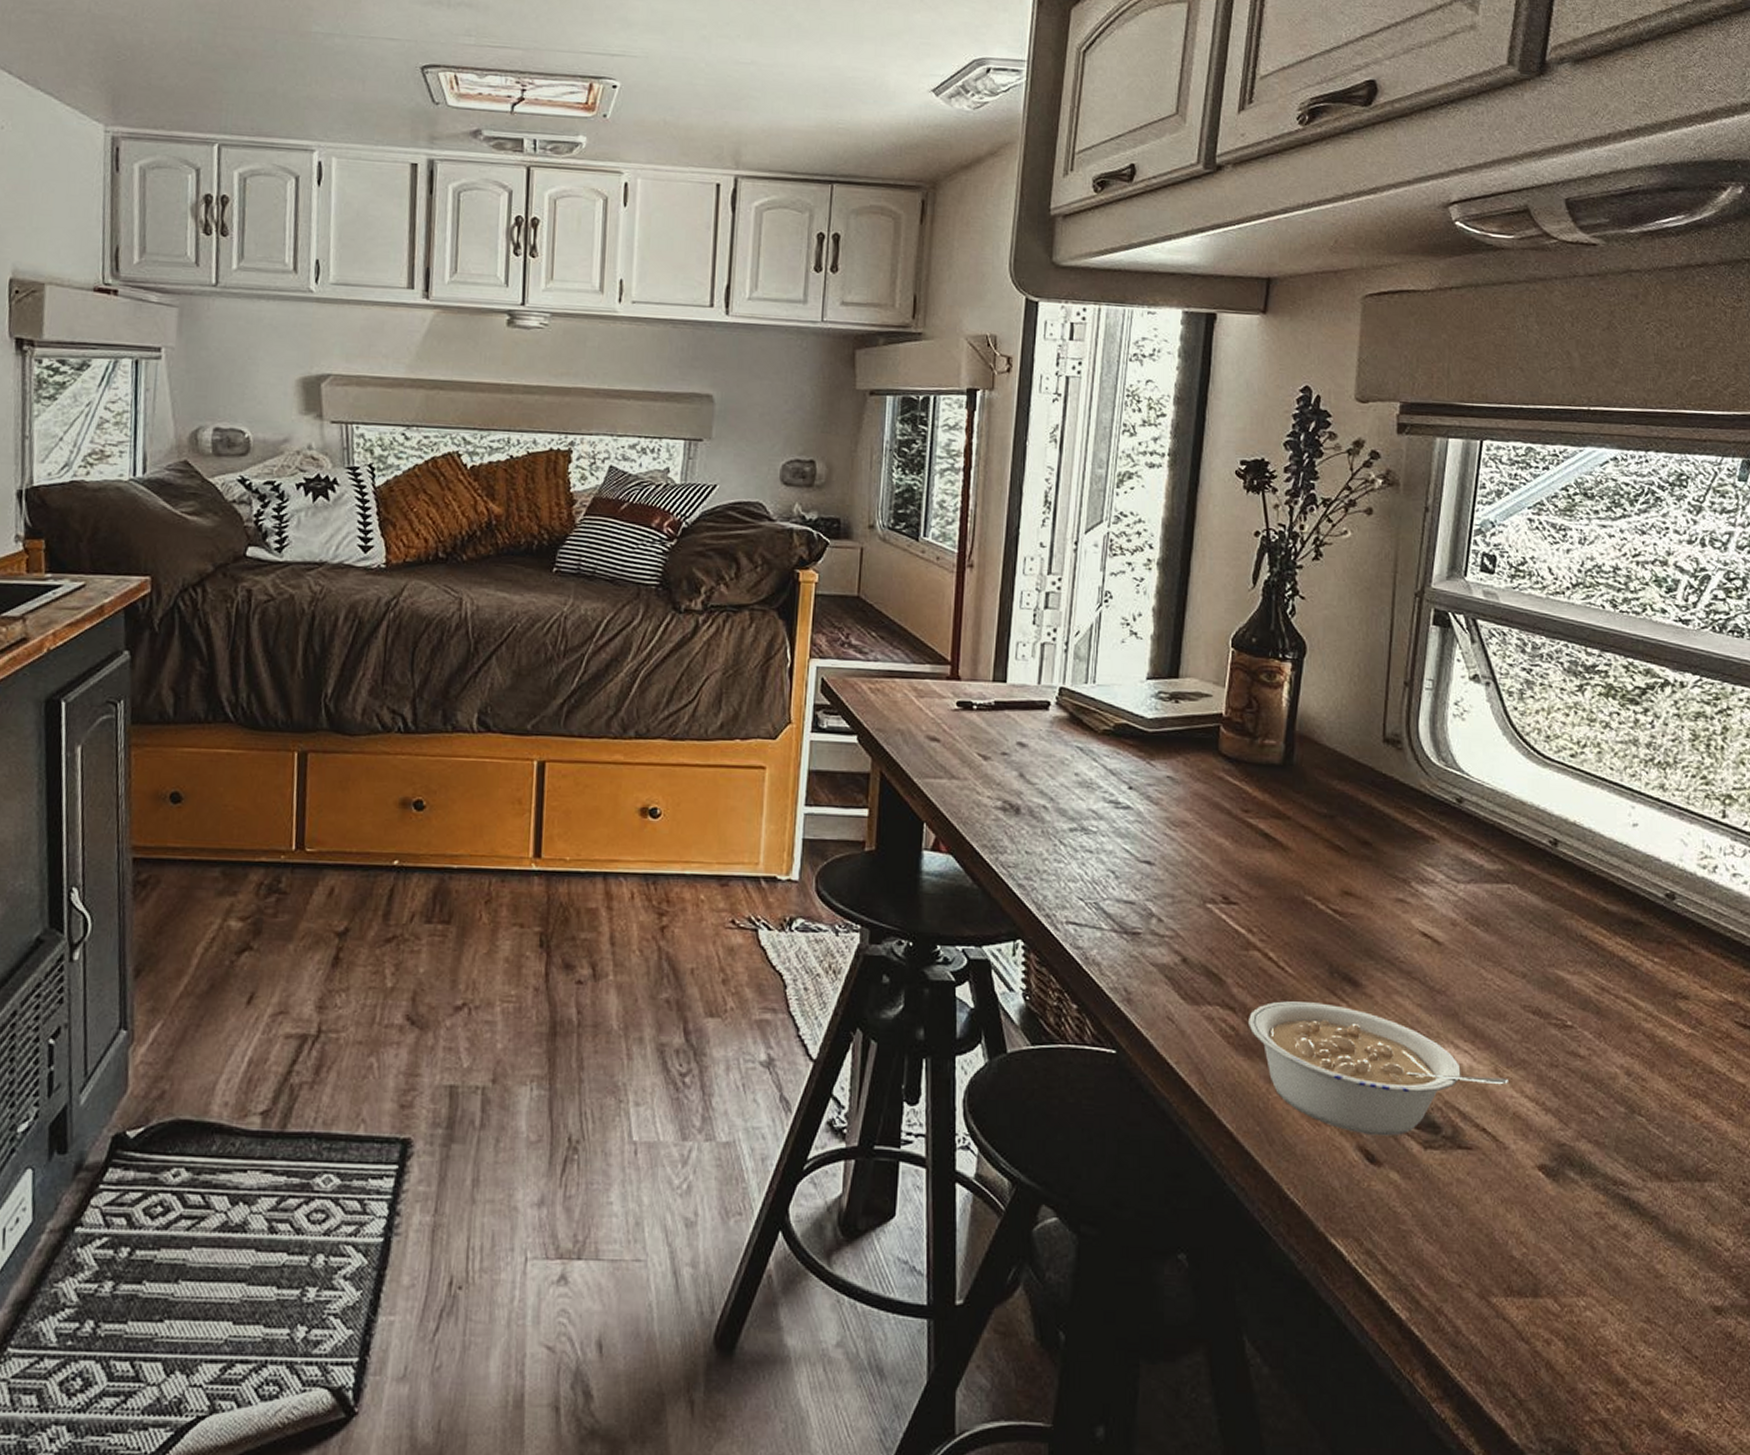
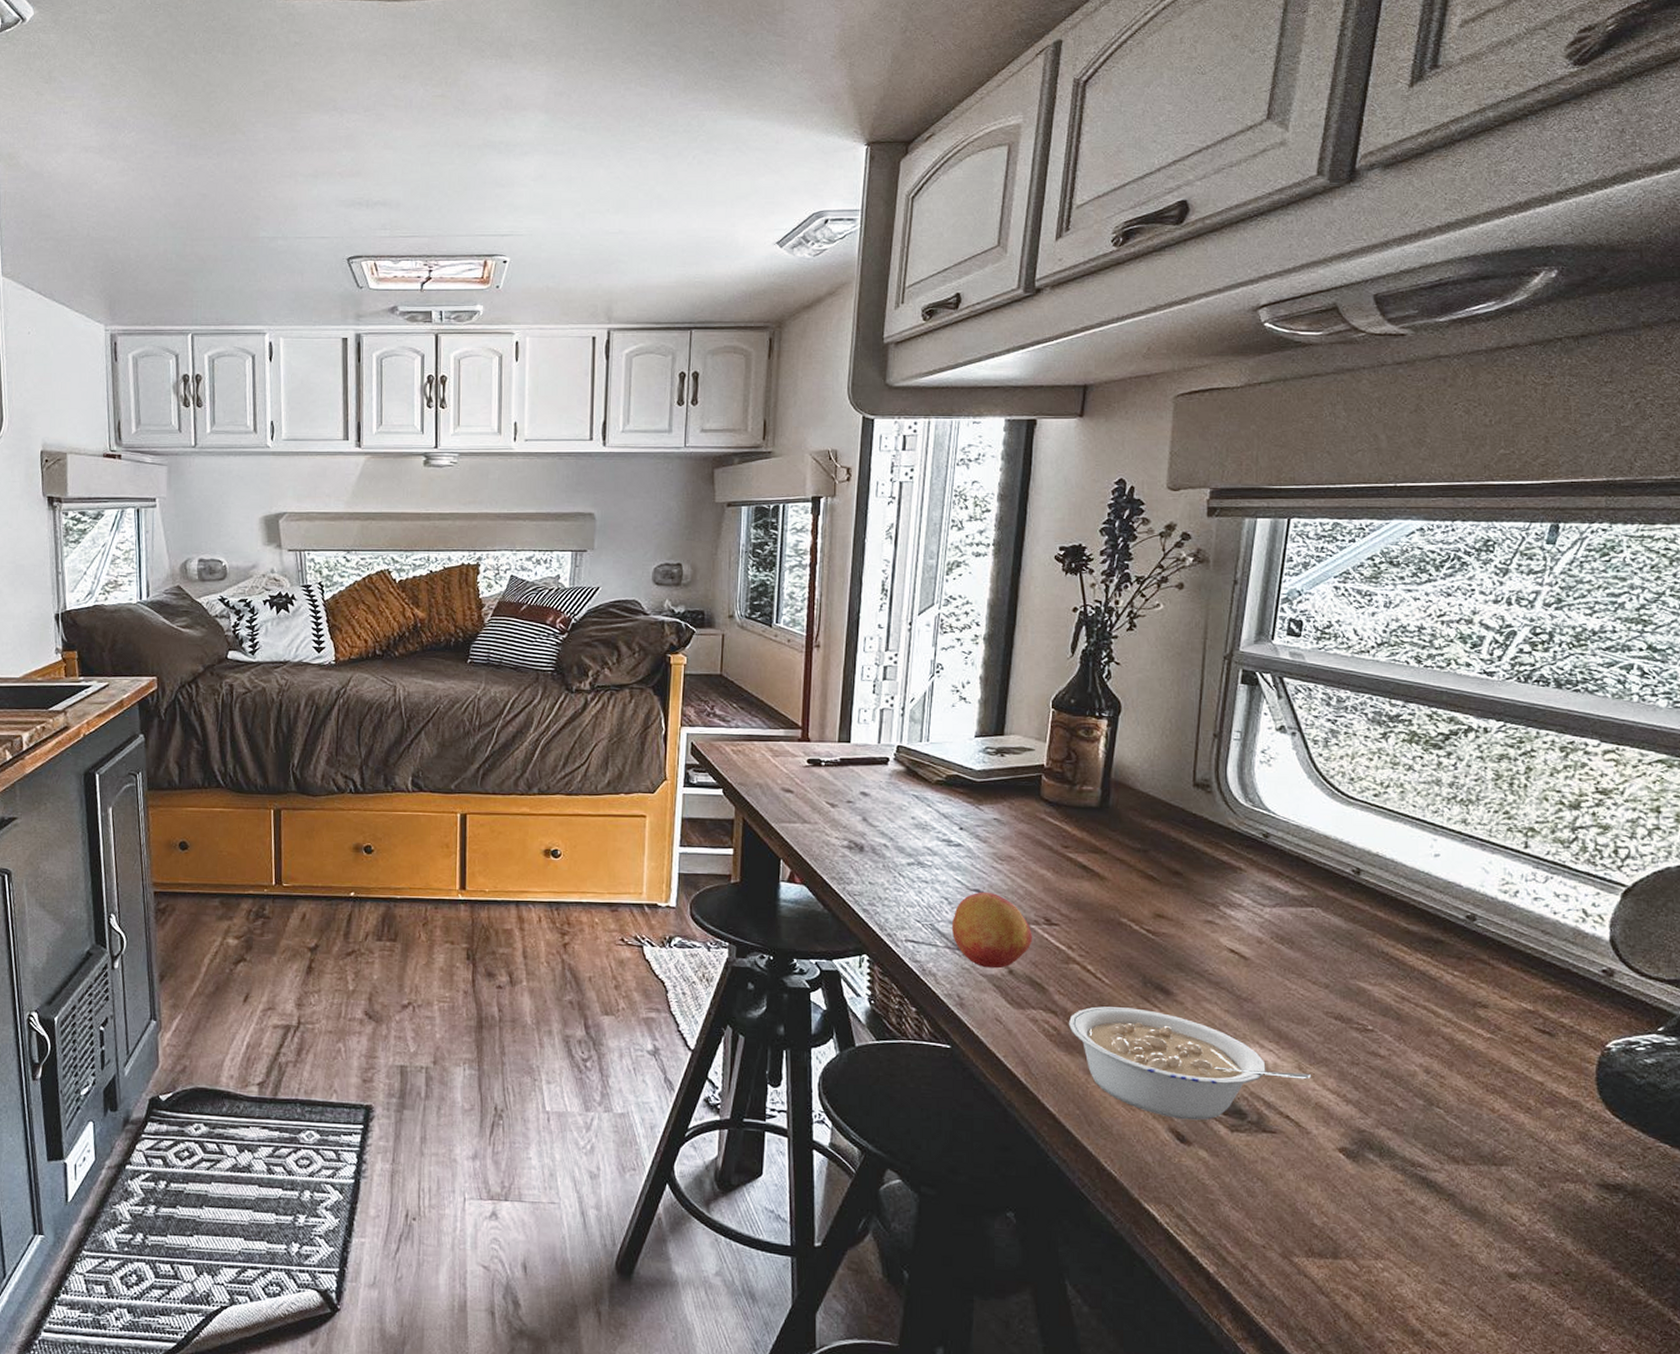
fruit: none [1118,863,1210,956] -> present [951,891,1033,969]

